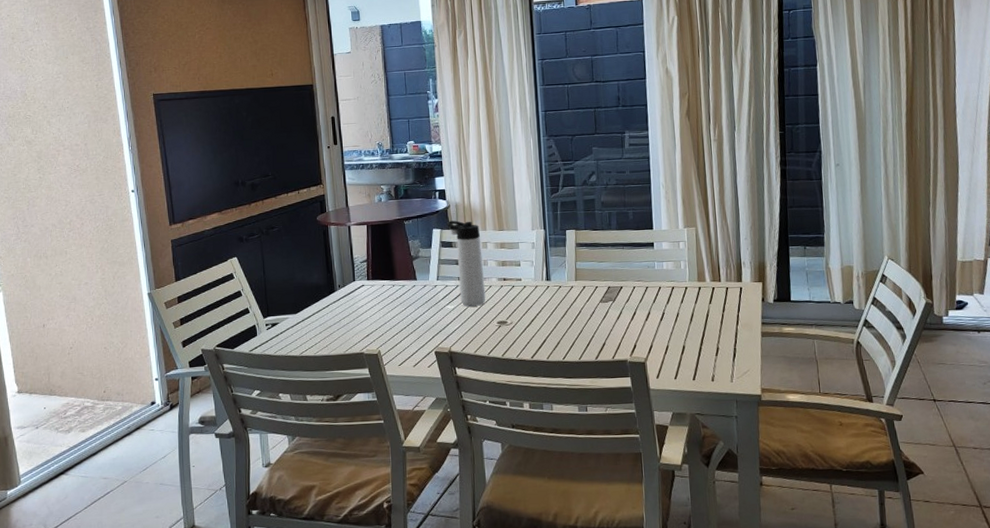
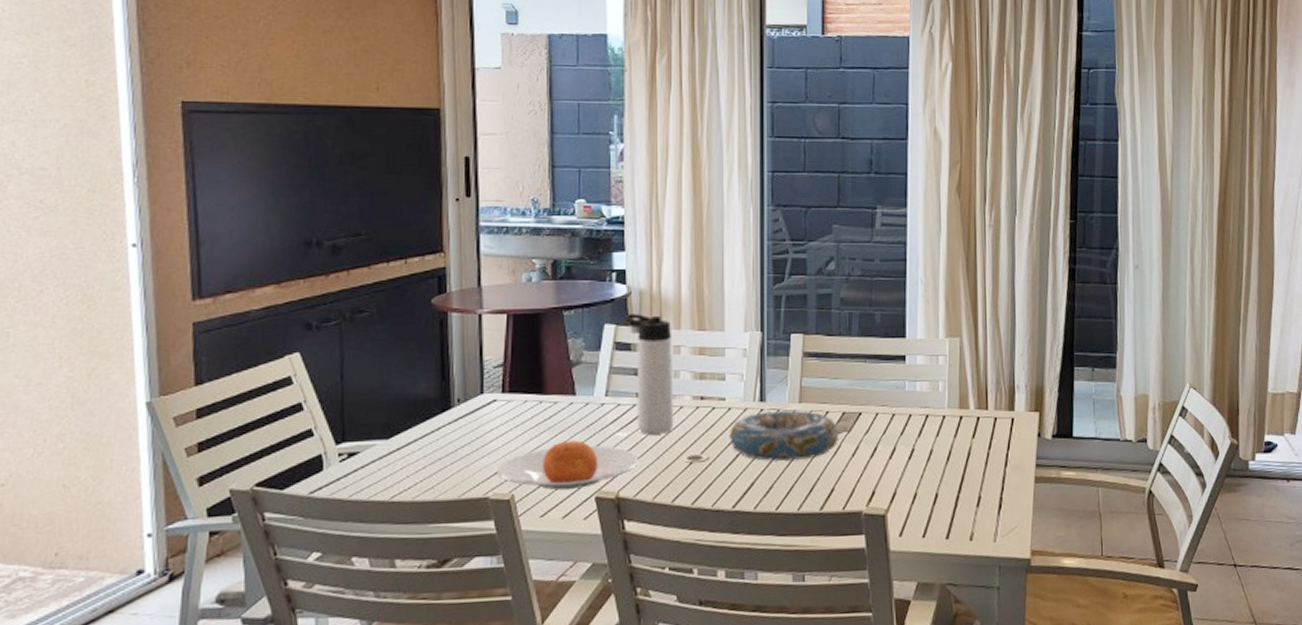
plate: none [368,312,463,347] -> present [497,440,639,491]
decorative bowl: none [525,286,607,325] -> present [729,410,839,463]

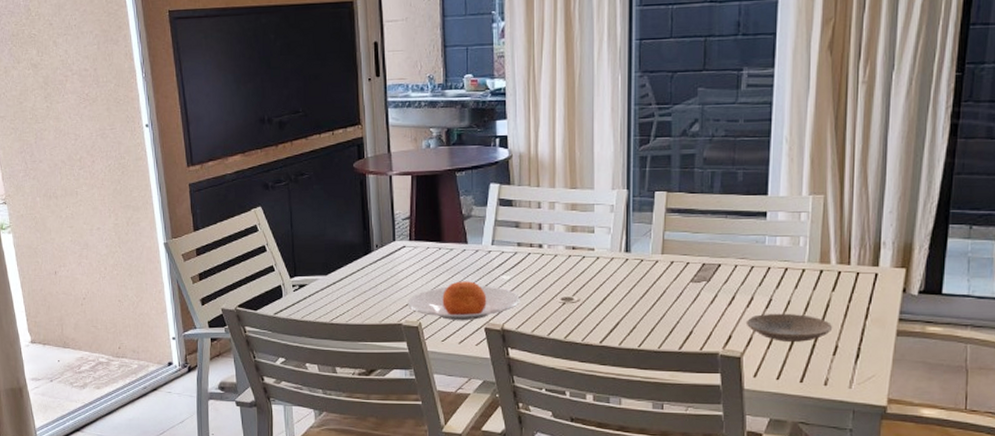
thermos bottle: present [625,314,674,435] -> none [507,174,549,278]
decorative bowl: present [729,410,839,463] -> none [597,260,699,306]
plate: none [889,463,975,495] -> present [745,313,833,342]

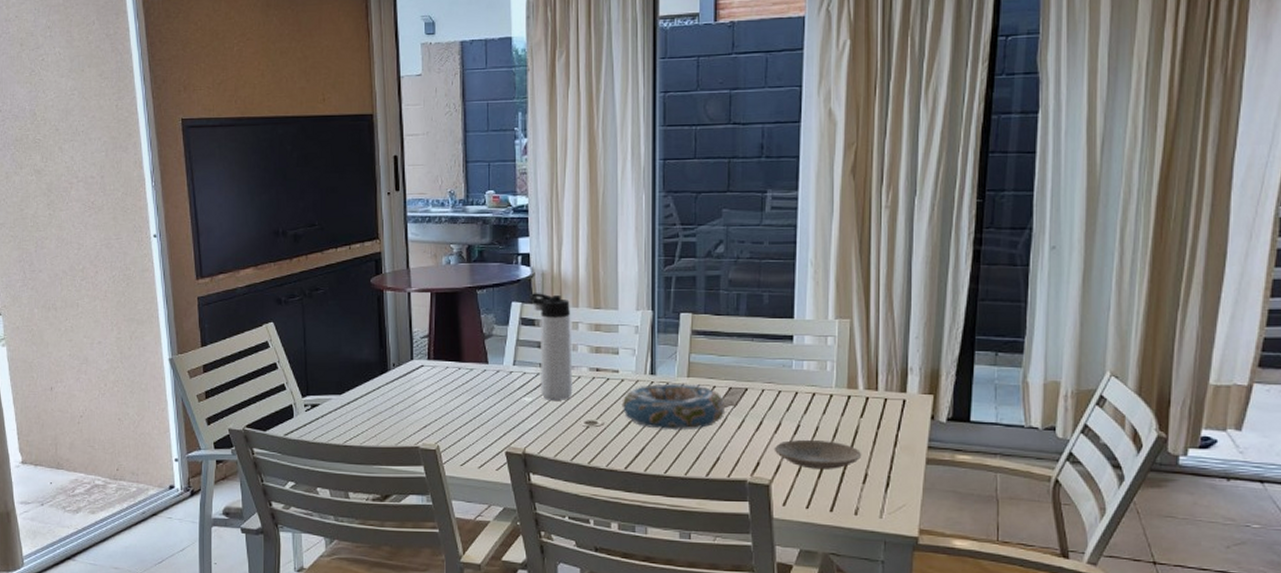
plate: present [408,281,520,321] -> none [425,402,542,445]
thermos bottle: none [507,174,549,278] -> present [530,293,573,400]
decorative bowl: none [597,260,699,306] -> present [622,383,726,431]

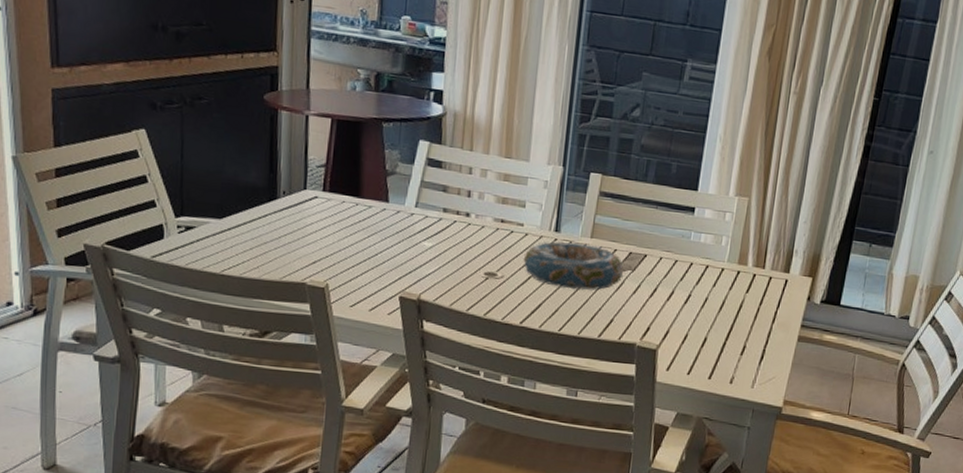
thermos bottle: present [530,293,573,400] -> none [439,133,481,249]
plate: present [774,439,862,469] -> none [664,309,744,340]

